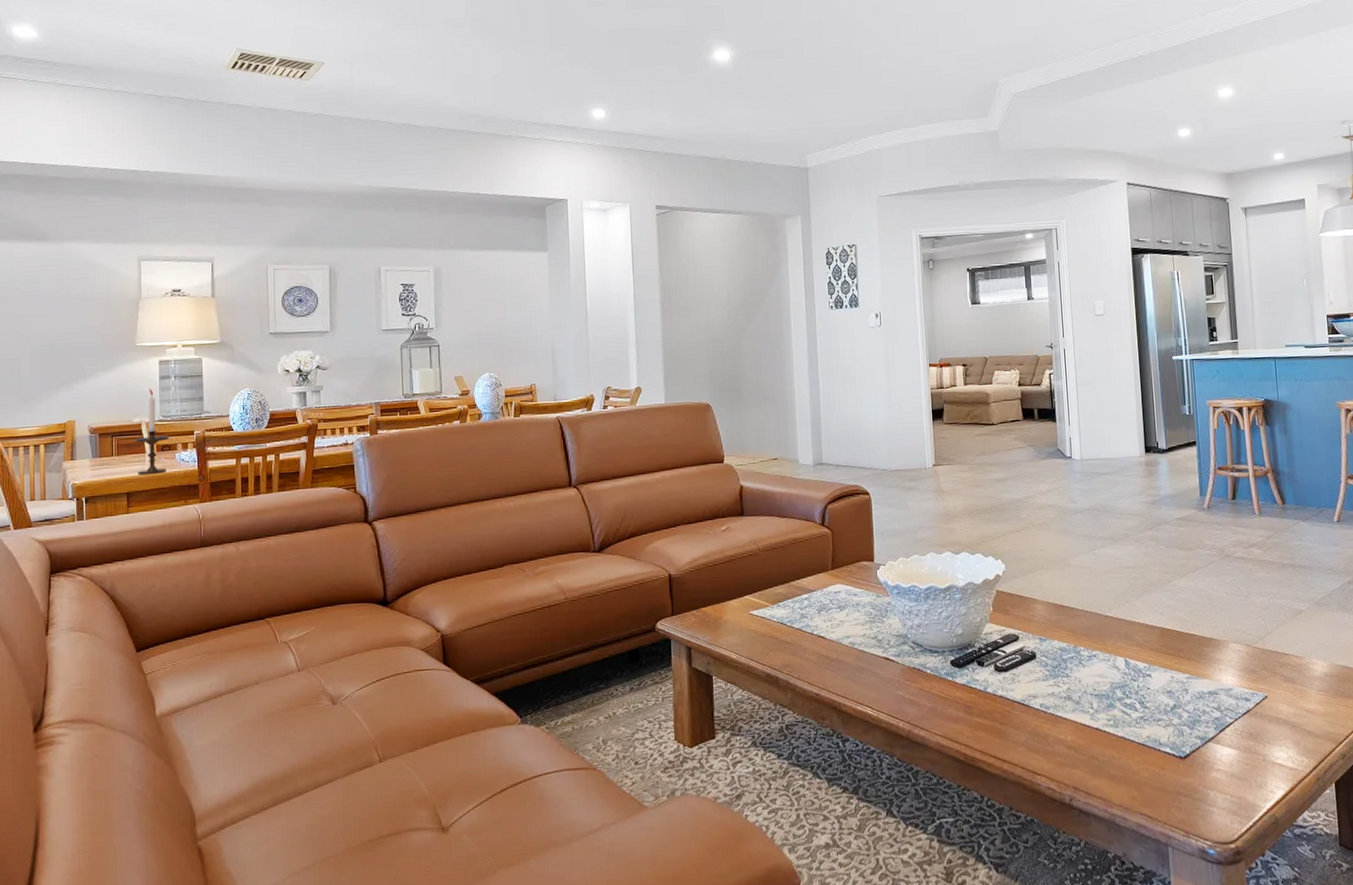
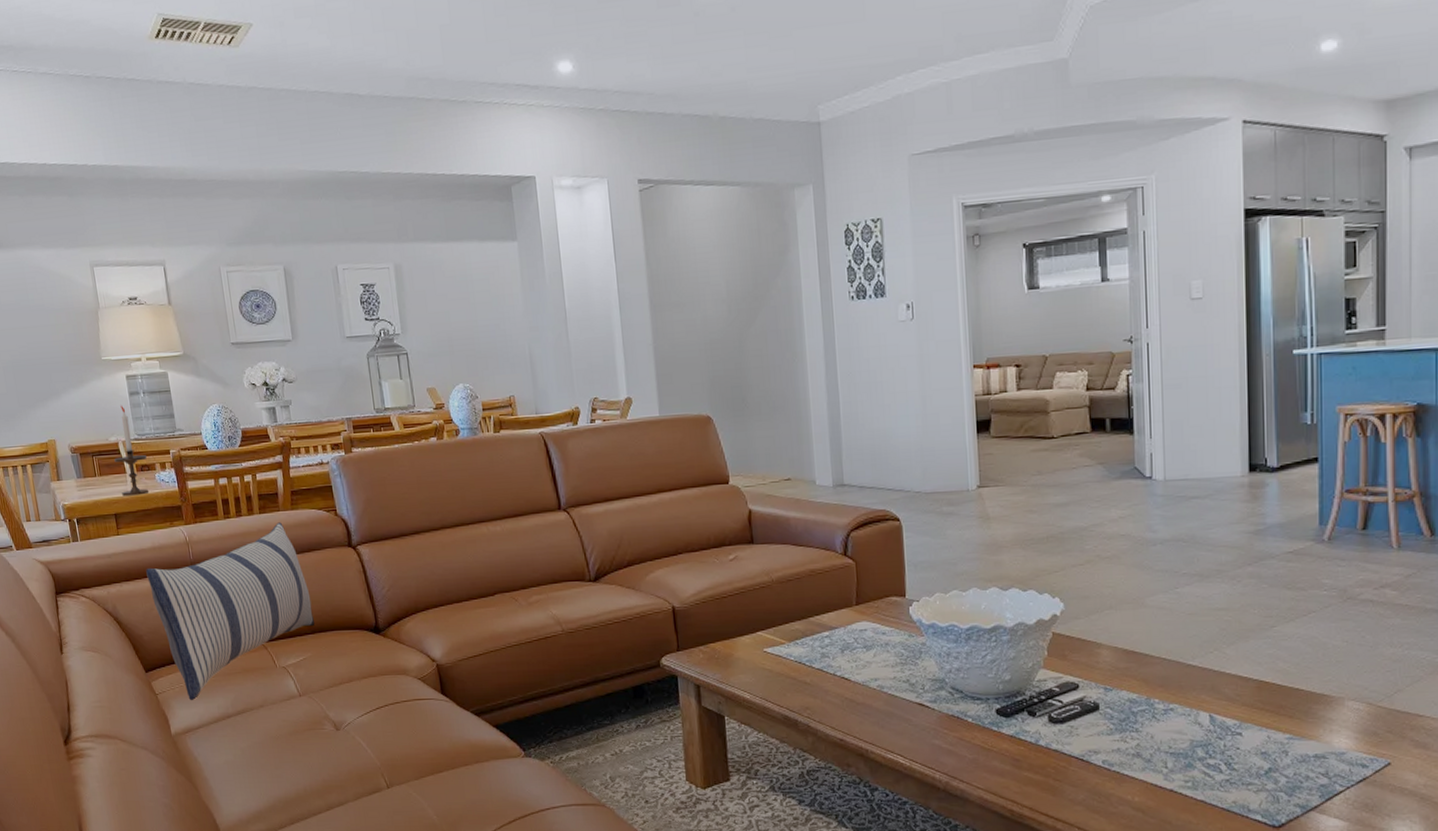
pillow: none [152,499,322,679] -> present [146,522,314,700]

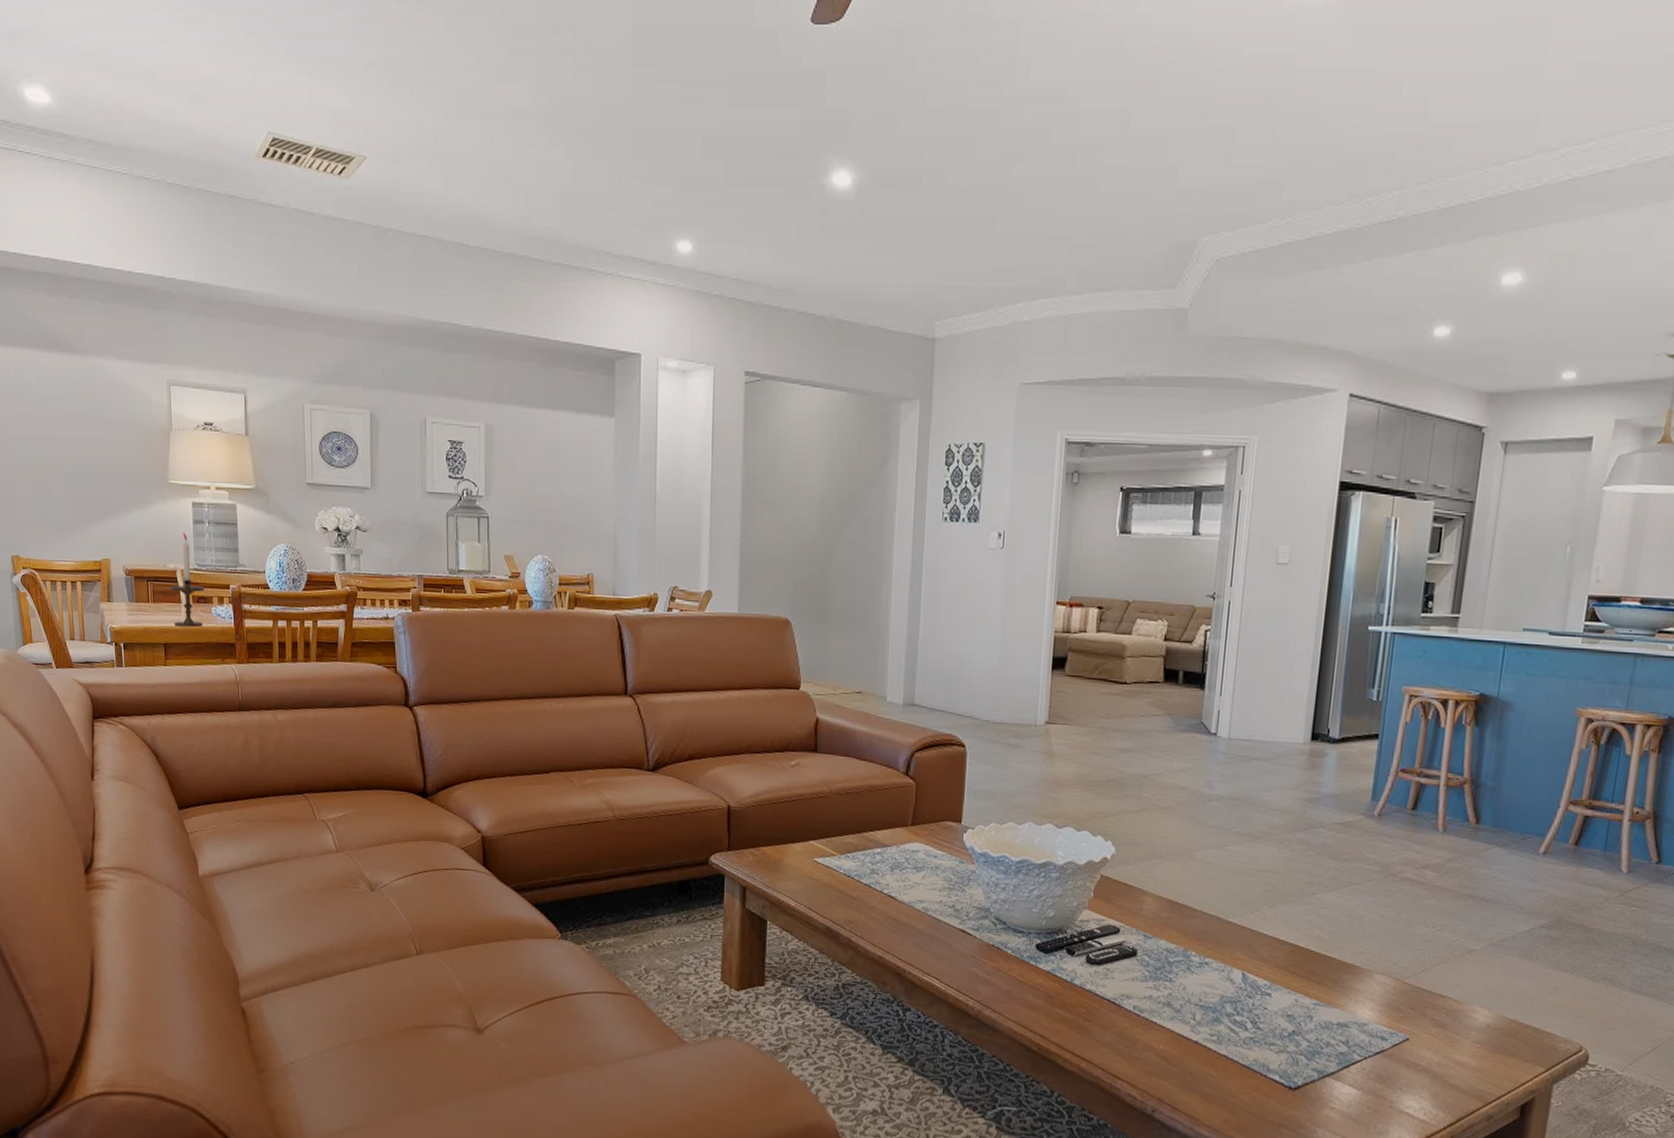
pillow: present [146,522,314,700] -> none [191,673,360,843]

